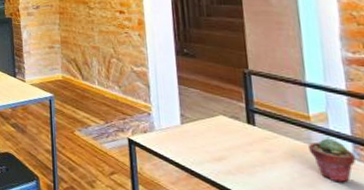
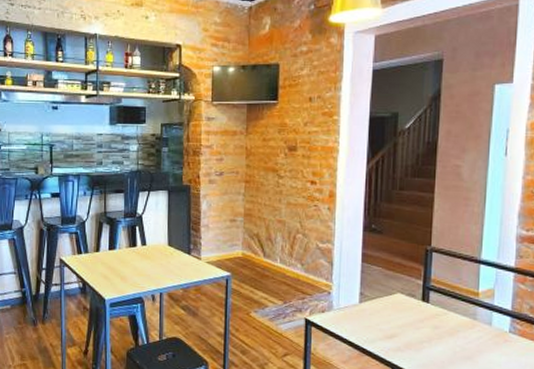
potted succulent: present [309,138,356,183] -> none [473,313,512,355]

